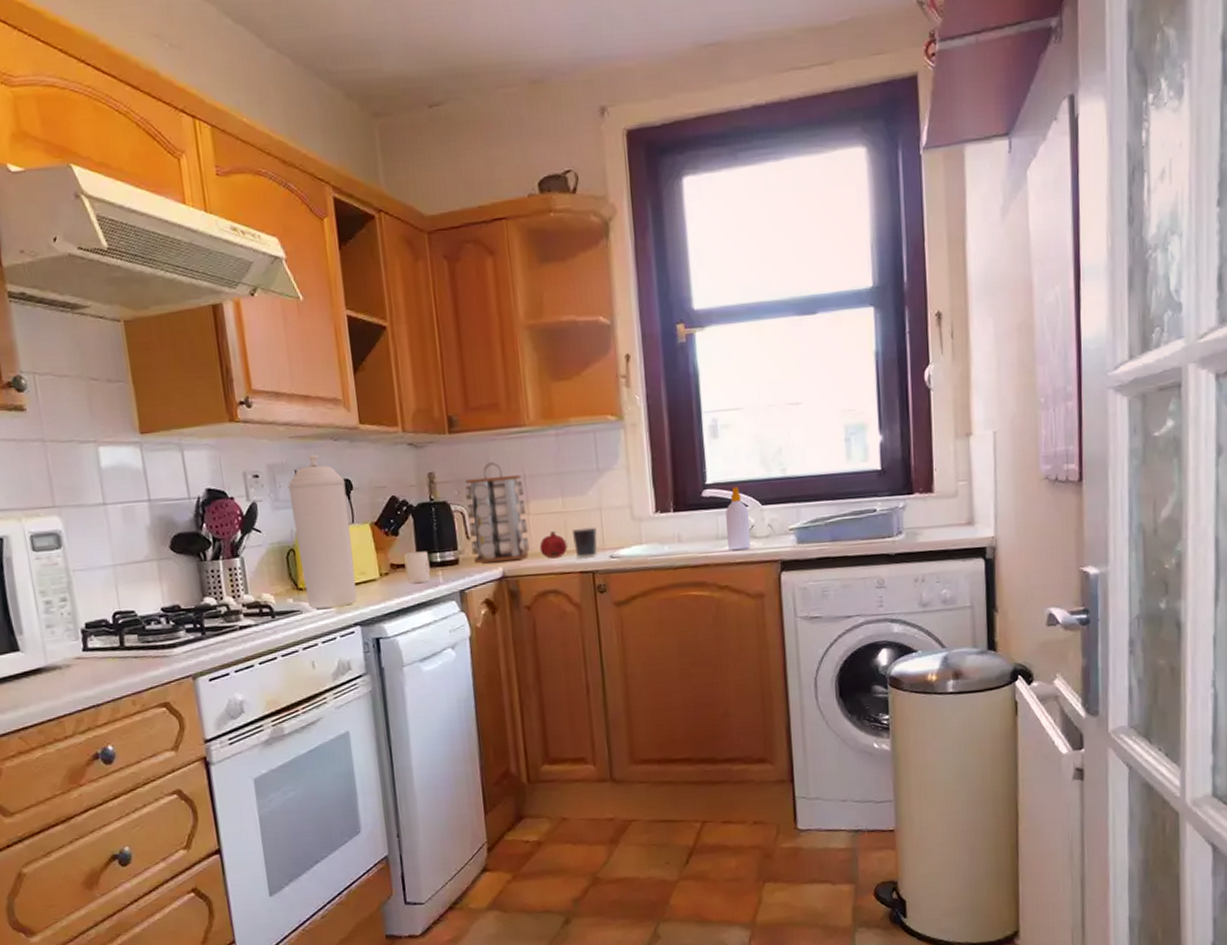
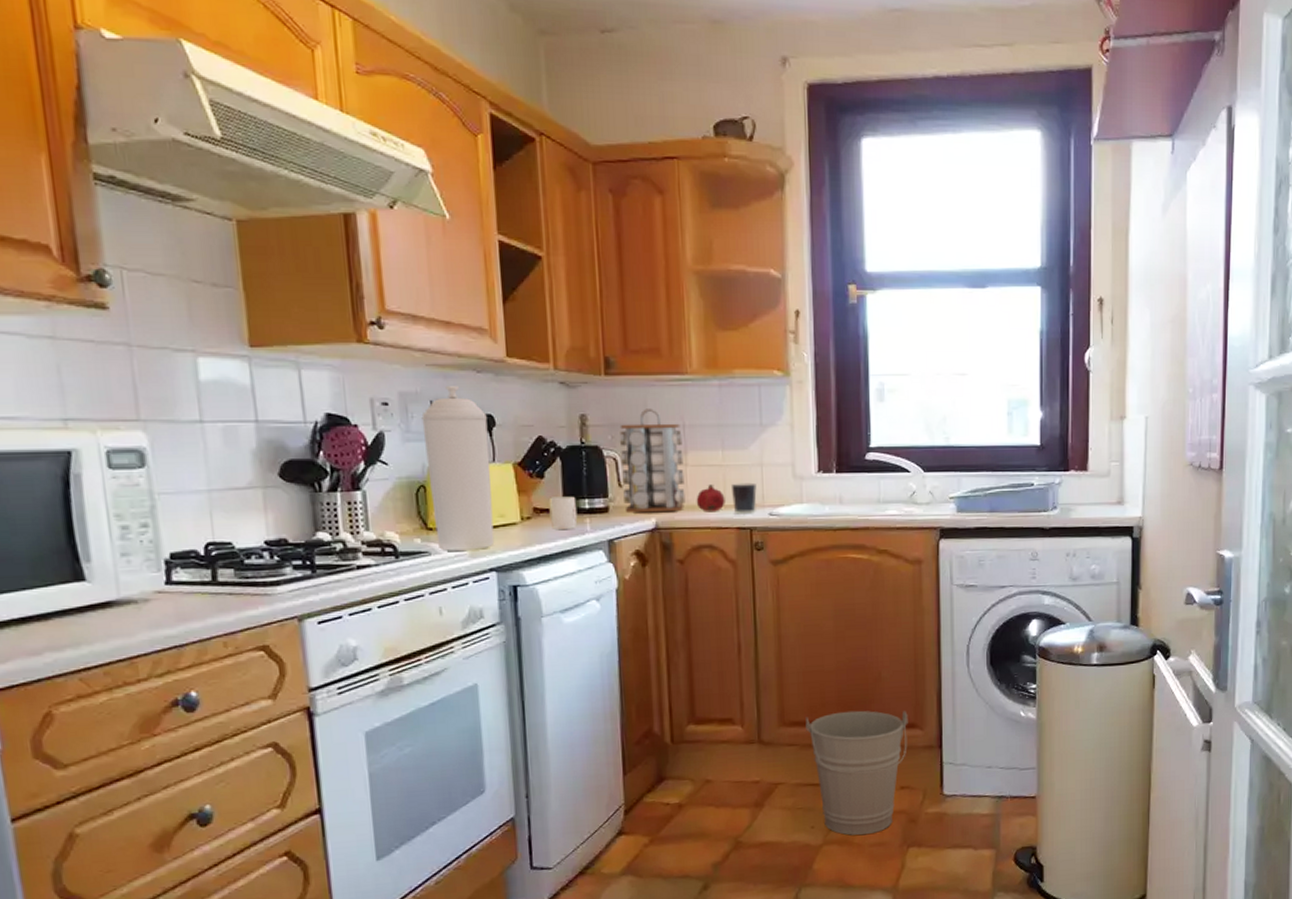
bucket: none [655,746,759,871] -> present [805,710,908,836]
soap bottle: present [725,486,751,550] -> none [888,452,911,515]

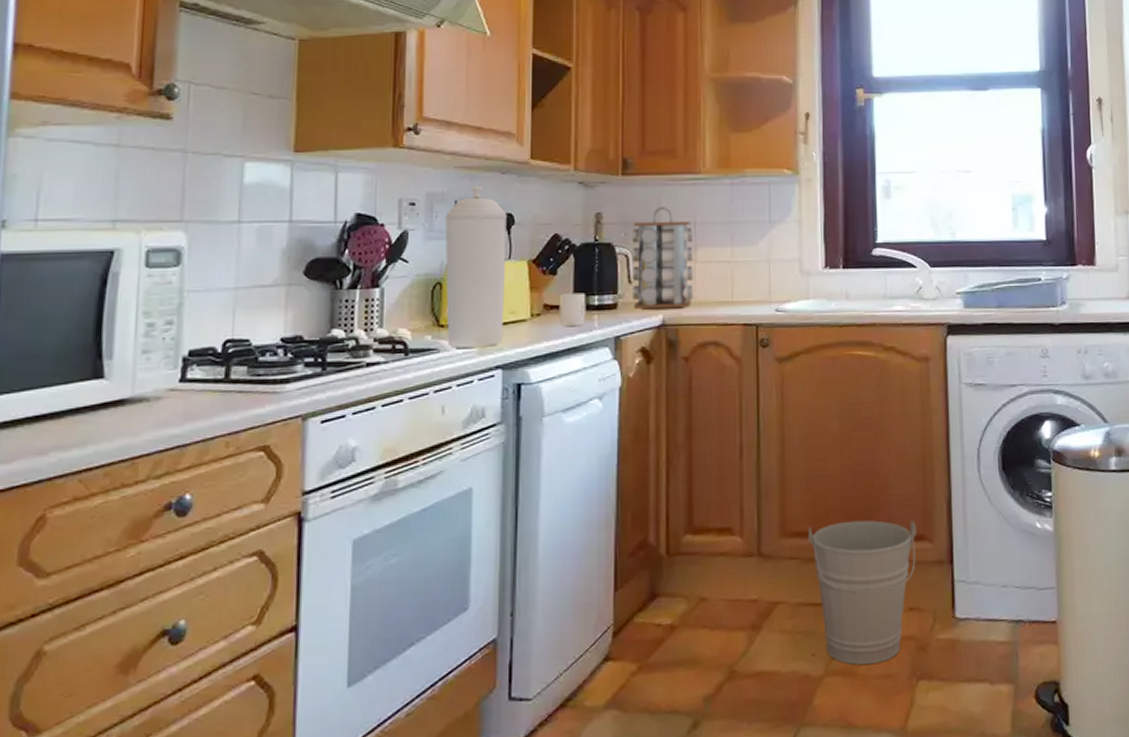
fruit: present [696,484,725,513] -> none [703,280,732,309]
mug: present [732,482,757,516] -> none [739,278,764,312]

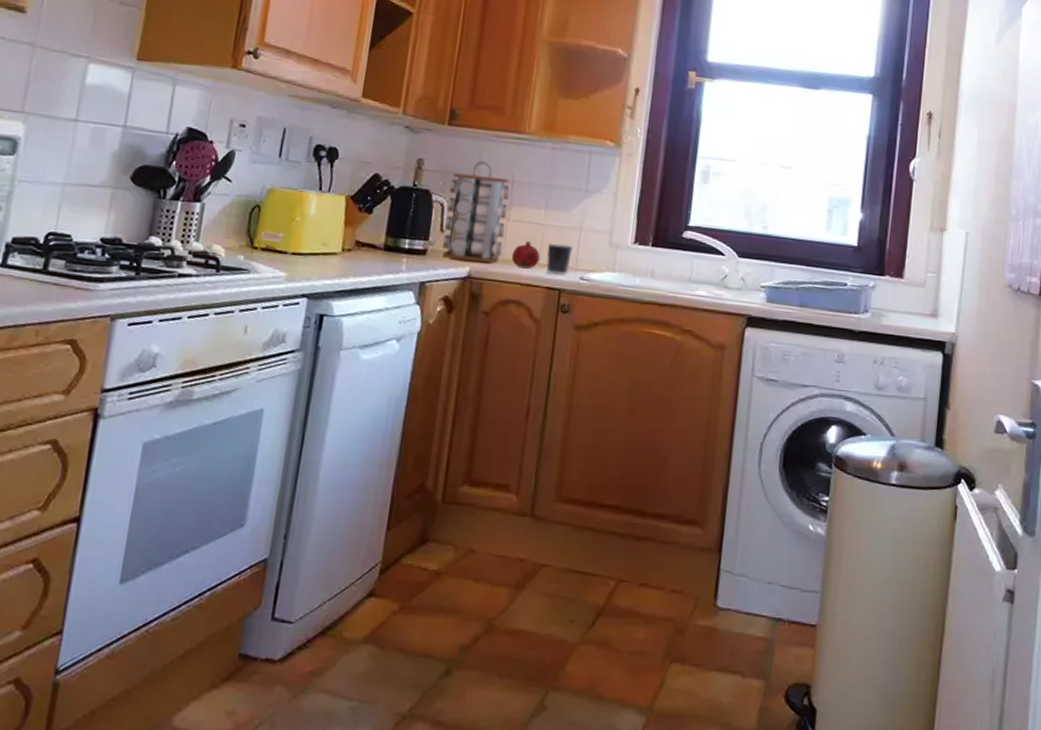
canister: present [445,187,507,348] -> none [258,117,332,275]
mug: present [559,293,586,327] -> none [368,232,398,267]
fruit: none [703,280,732,309] -> present [511,240,540,269]
mug: none [739,278,764,312] -> present [546,243,573,276]
bucket: present [808,520,917,665] -> none [582,495,690,640]

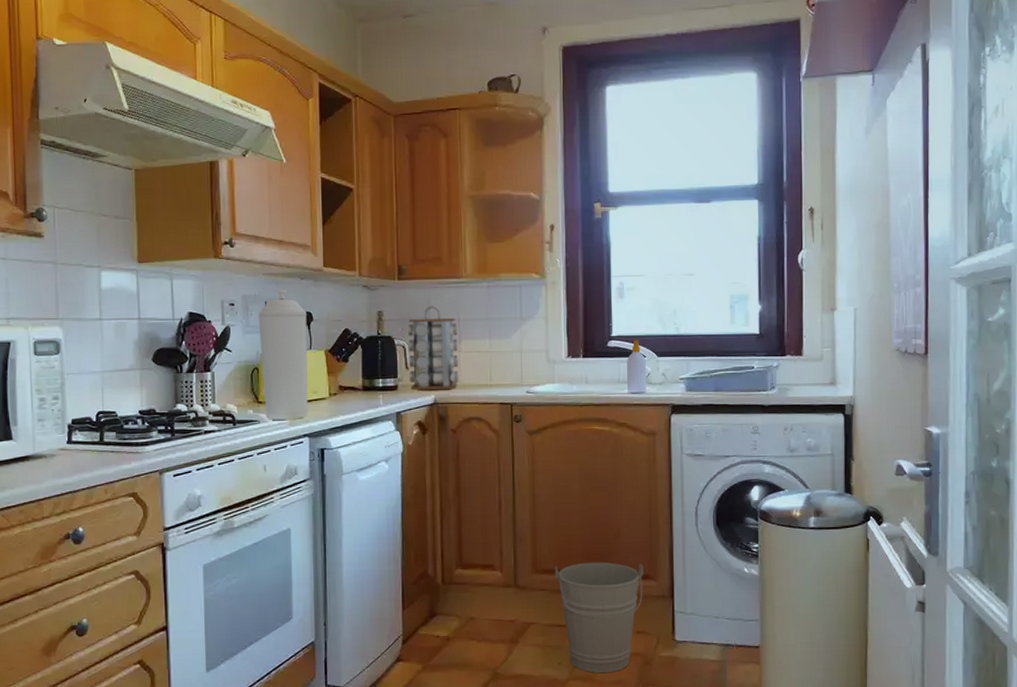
canister: none [258,117,332,275] -> present [258,290,308,420]
fruit: present [511,240,540,269] -> none [467,367,491,390]
mug: present [546,243,573,276] -> none [496,366,517,393]
bucket: none [582,495,690,640] -> present [555,562,644,674]
soap bottle: none [697,234,724,298] -> present [626,340,646,393]

